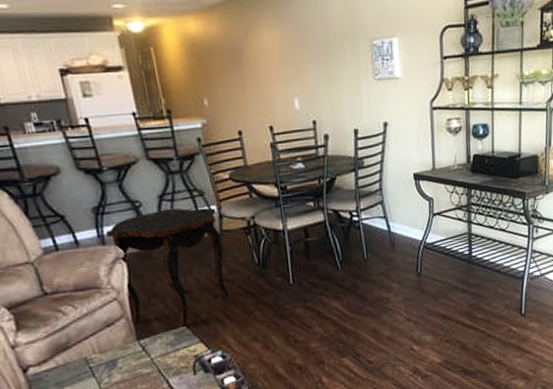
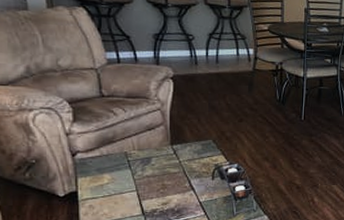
side table: present [105,207,230,328] -> none [161,44,253,141]

